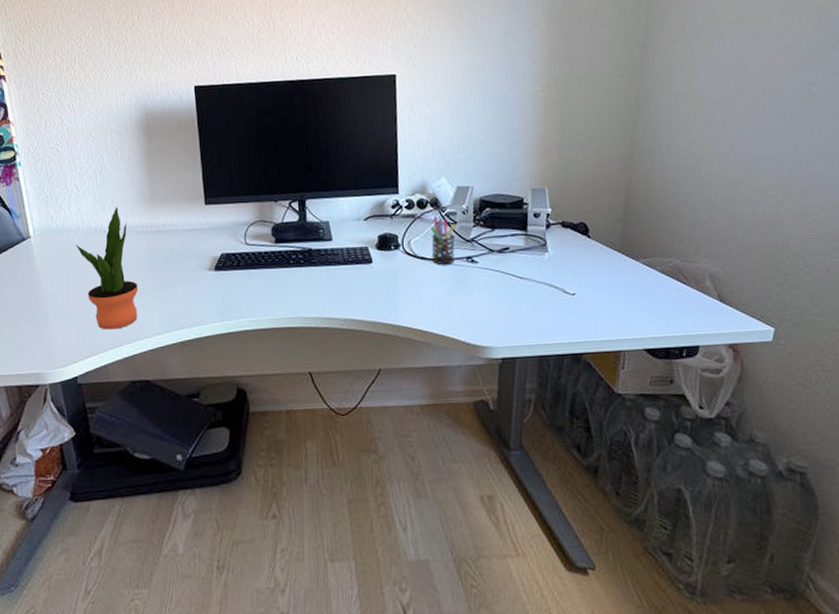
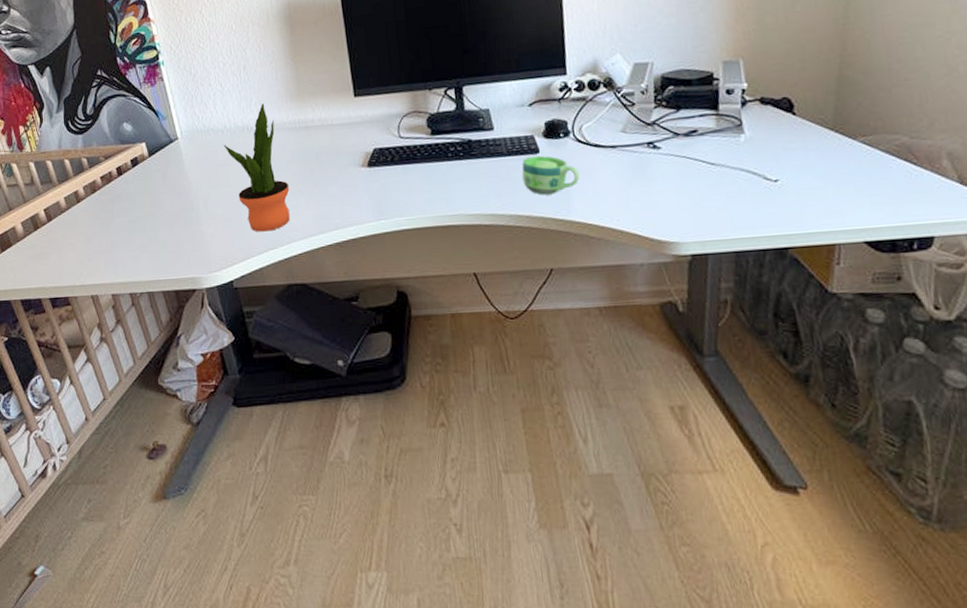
cup: none [356,265,408,302] -> present [522,156,580,195]
pen holder: present [430,215,455,265] -> none [604,97,634,152]

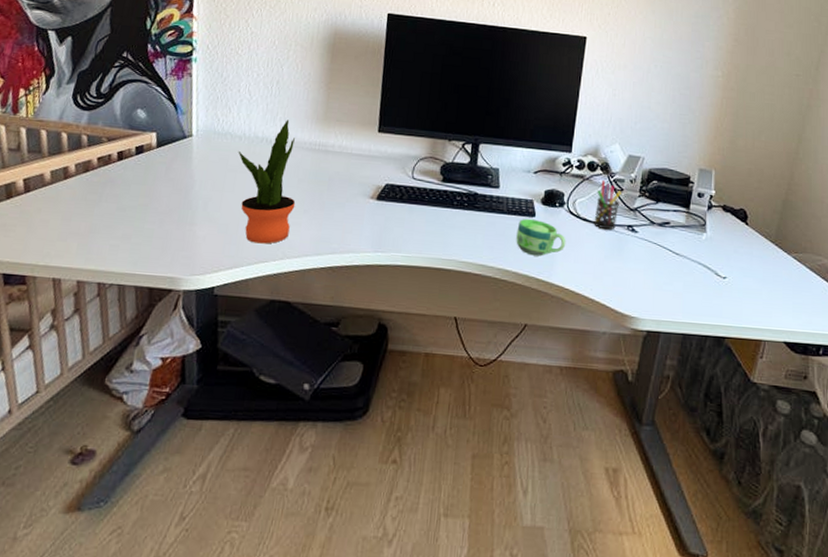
pen holder: none [604,97,634,152] -> present [594,179,621,230]

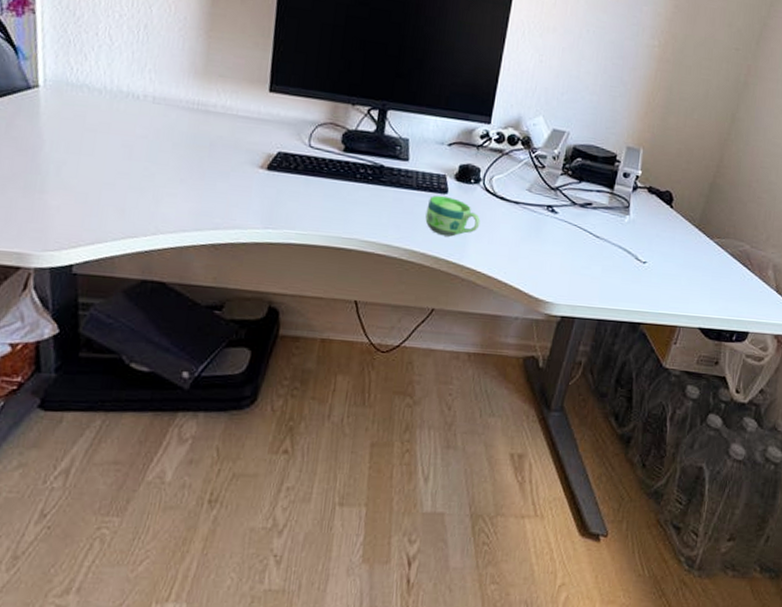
potted plant: present [238,120,296,244] -> none [97,72,170,217]
pen holder: present [594,179,621,230] -> none [511,155,543,210]

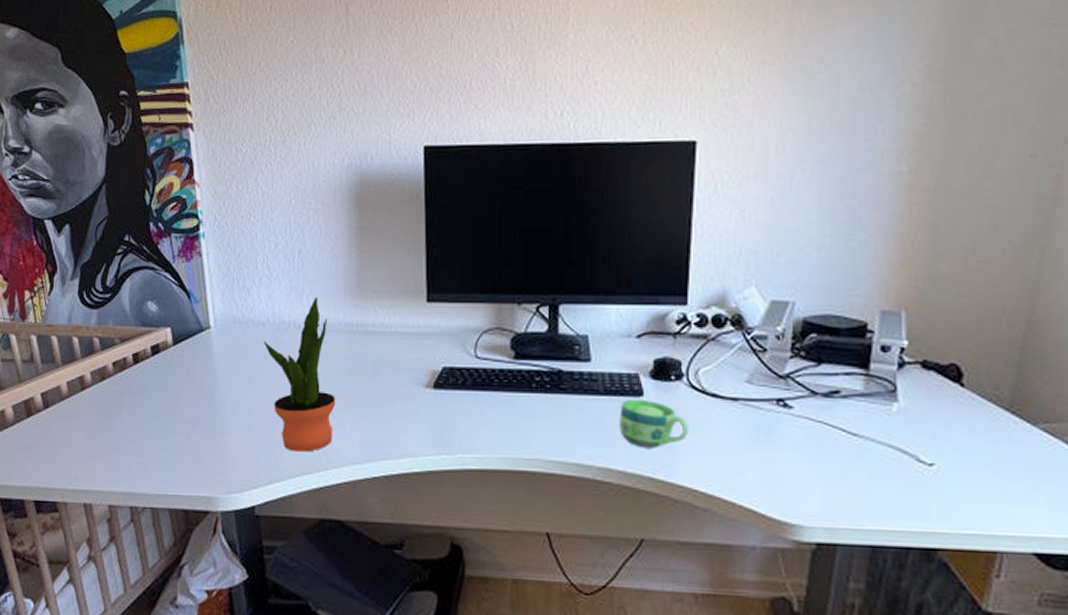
potted plant: none [97,72,170,217] -> present [263,297,336,452]

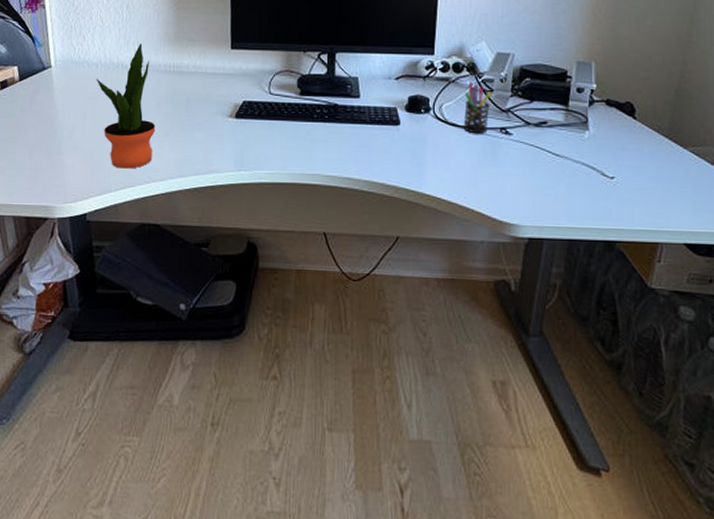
cup: present [619,398,690,449] -> none [381,127,435,166]
pen holder: none [727,338,764,407] -> present [463,81,491,134]

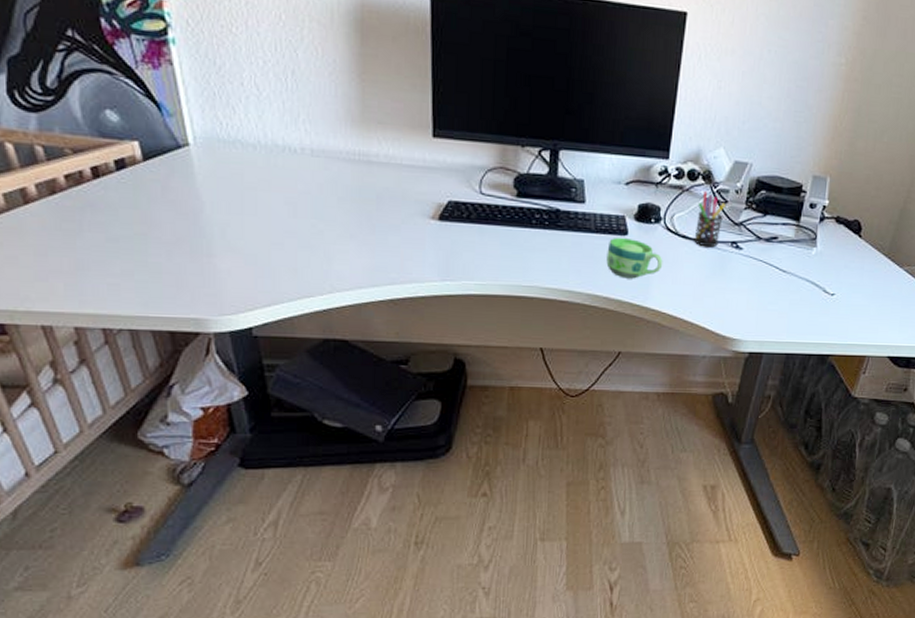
potted plant: present [96,43,156,169] -> none [254,122,339,276]
cup: none [381,127,435,166] -> present [606,237,663,279]

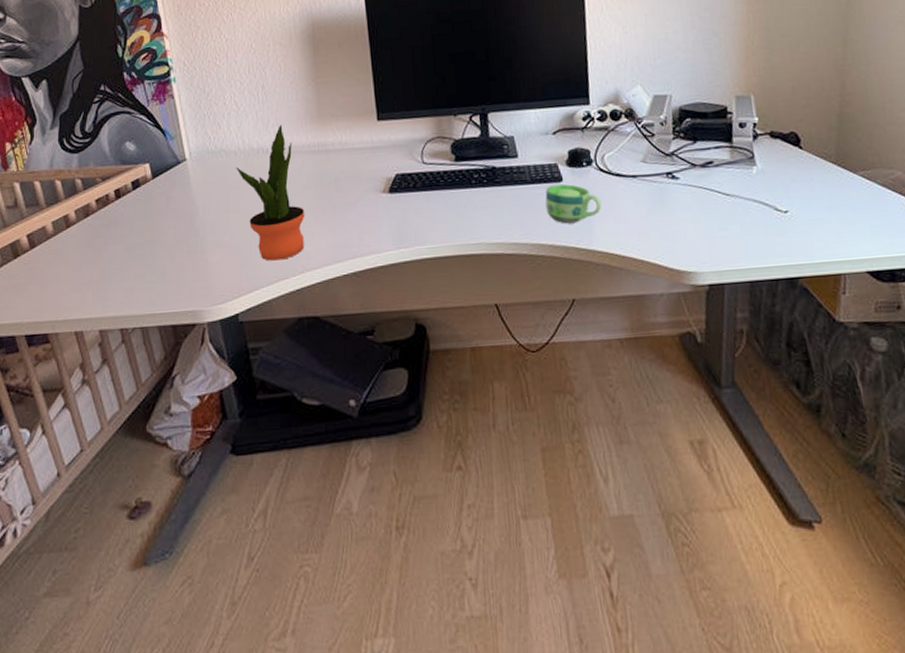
potted plant: none [254,122,339,276] -> present [236,125,305,261]
pen holder: present [694,190,725,248] -> none [625,127,654,182]

